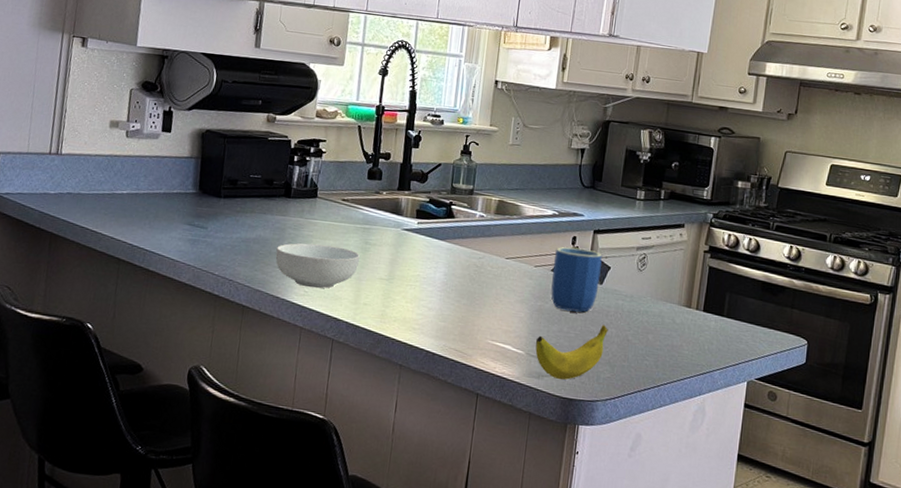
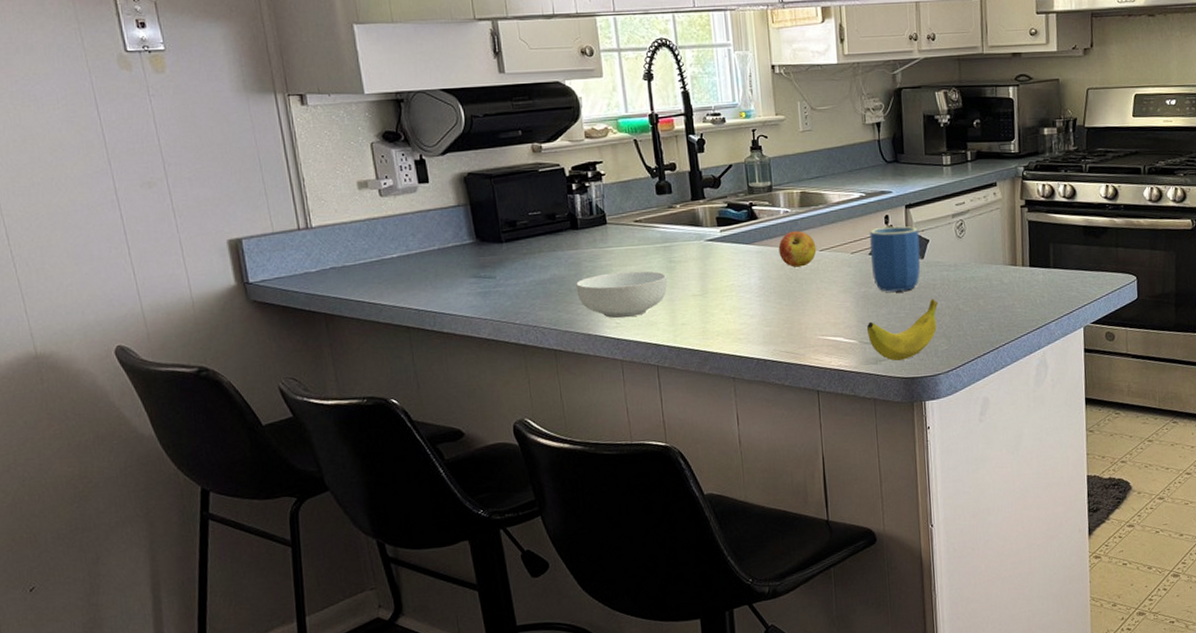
apple: none [467,235,504,271] -> present [778,231,817,267]

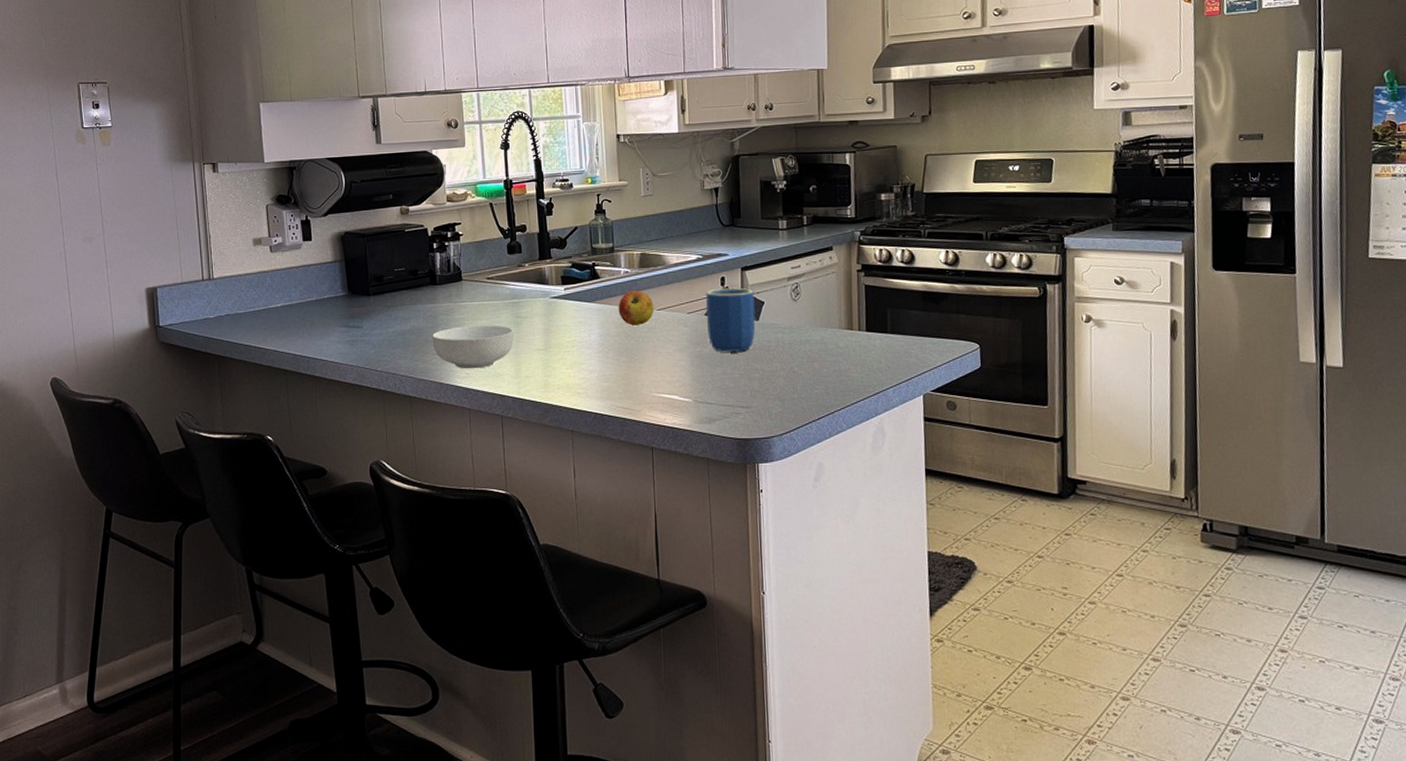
banana: present [866,299,939,361] -> none [701,361,773,421]

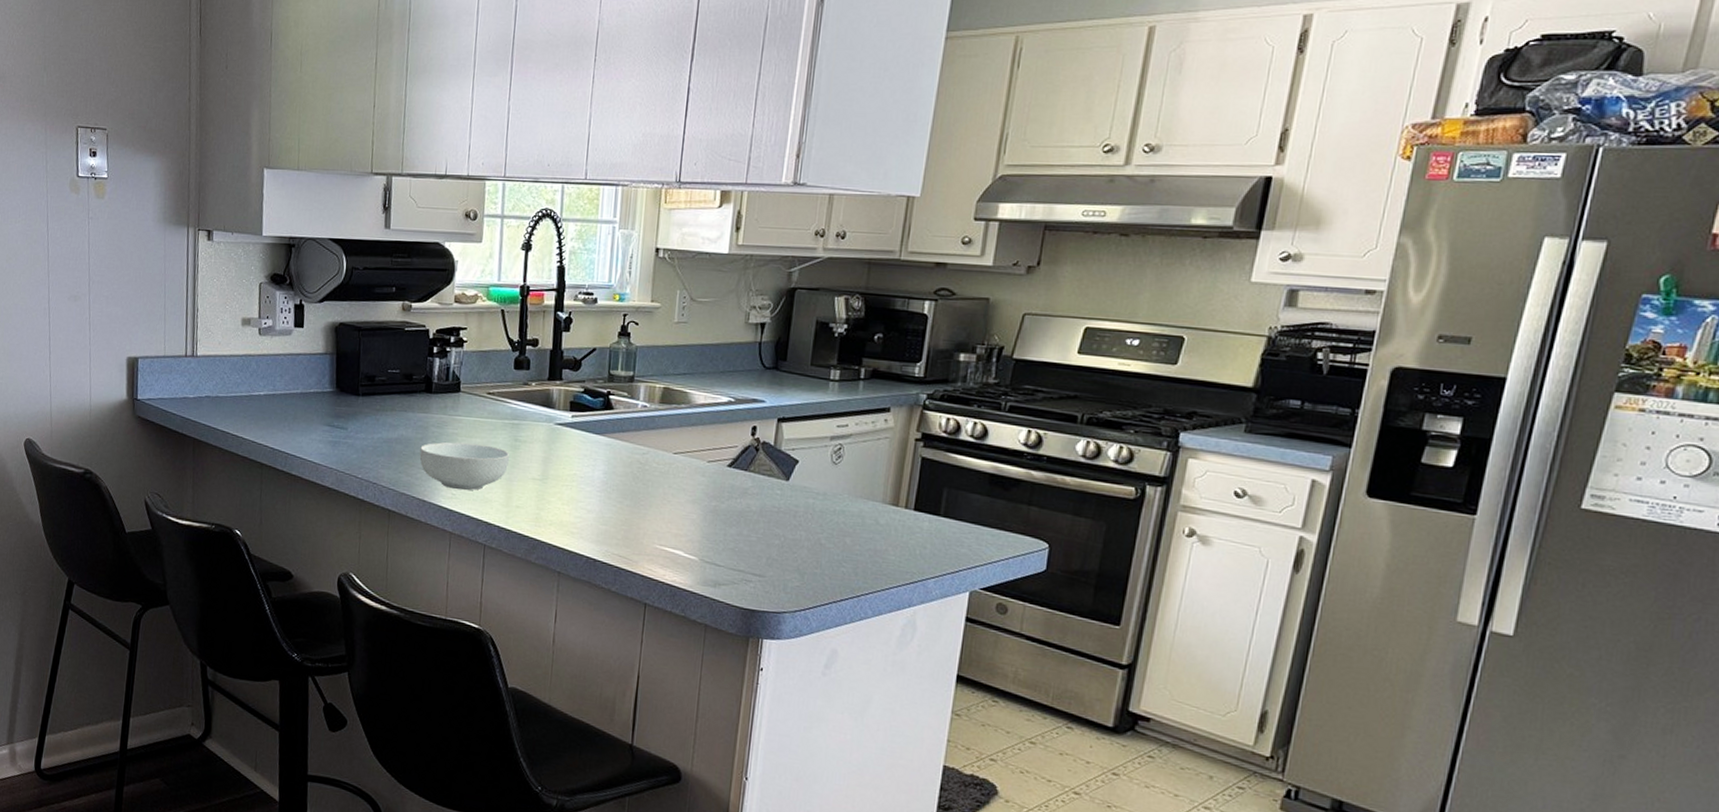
apple: present [618,290,654,326] -> none [629,428,671,468]
mug: present [706,287,756,352] -> none [727,438,788,513]

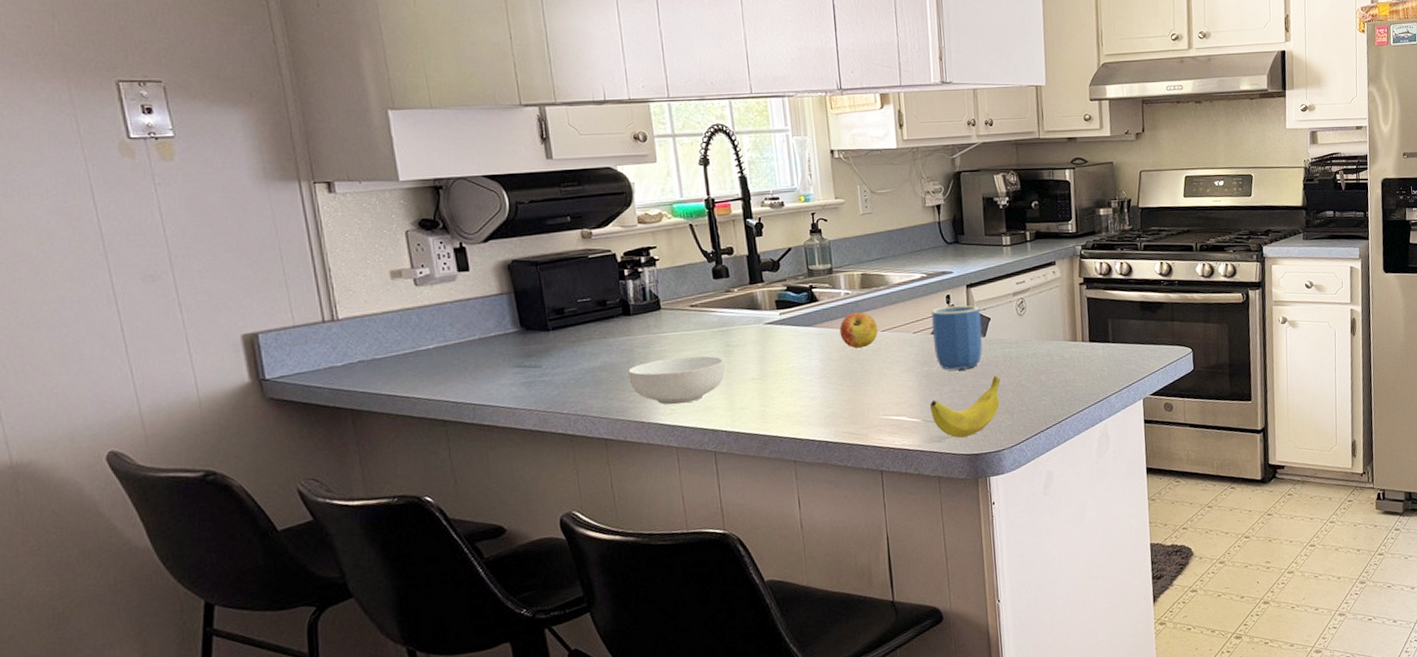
apple: none [629,428,671,468] -> present [839,312,878,349]
banana: none [710,527,798,589] -> present [929,376,1001,438]
mug: none [727,438,788,513] -> present [931,305,983,370]

